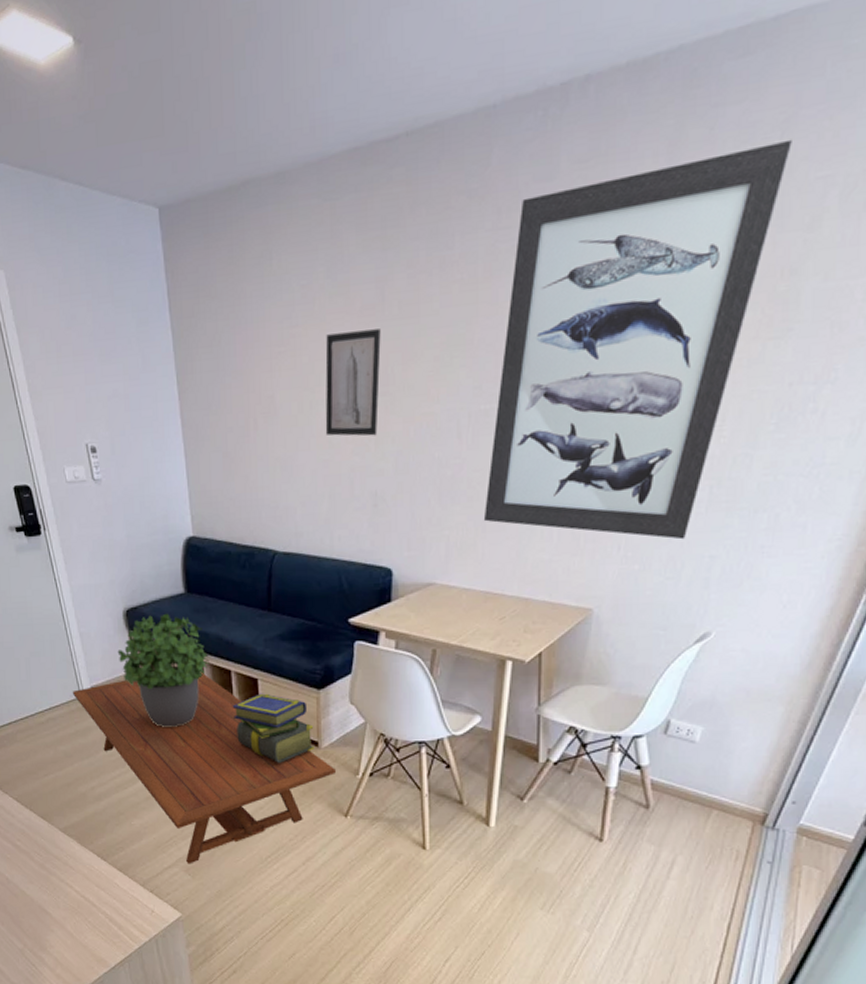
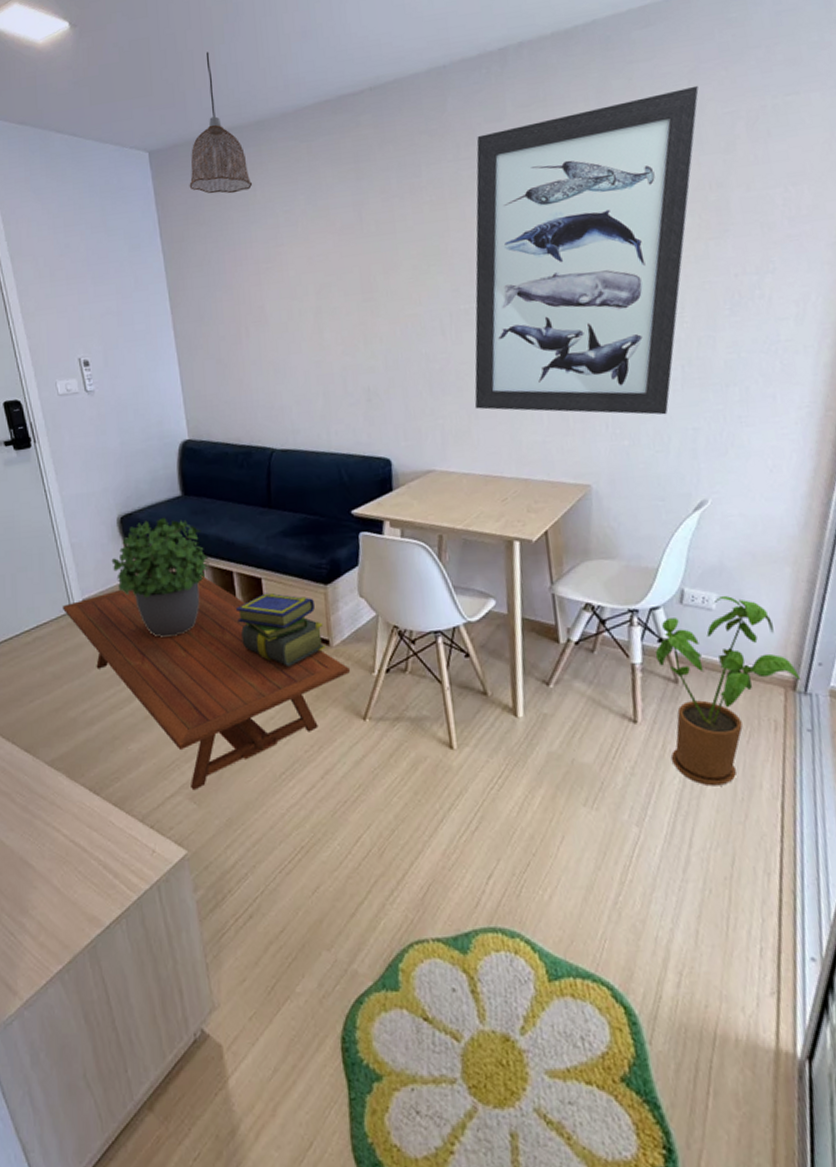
pendant lamp: none [201,80,269,262] -> present [189,52,253,194]
wall art: present [325,329,381,436] -> none [310,244,366,339]
house plant: none [629,729,772,904] -> present [655,595,801,787]

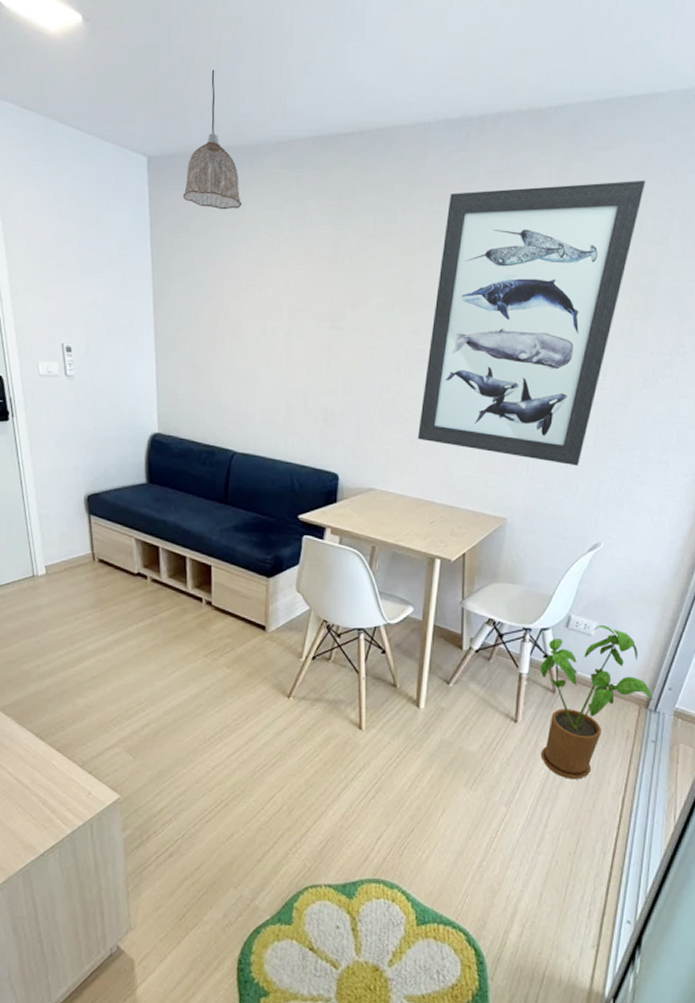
coffee table: present [63,575,350,791] -> none [26,556,281,745]
potted plant: present [111,517,210,637] -> none [75,500,166,608]
stack of books: present [235,592,326,666] -> none [185,579,262,645]

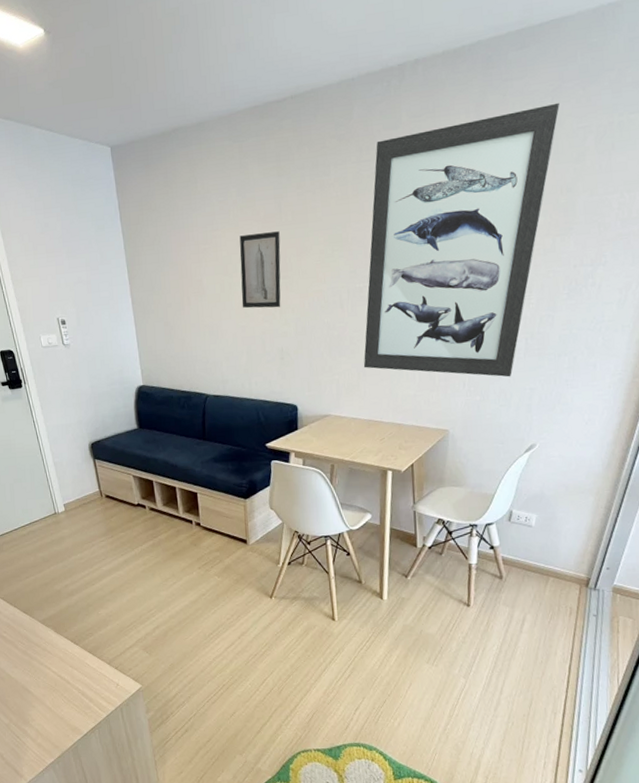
pendant lamp: present [183,69,243,210] -> none [143,60,195,185]
wall art: none [284,276,335,361] -> present [239,231,281,309]
house plant: present [540,624,654,780] -> none [487,516,593,652]

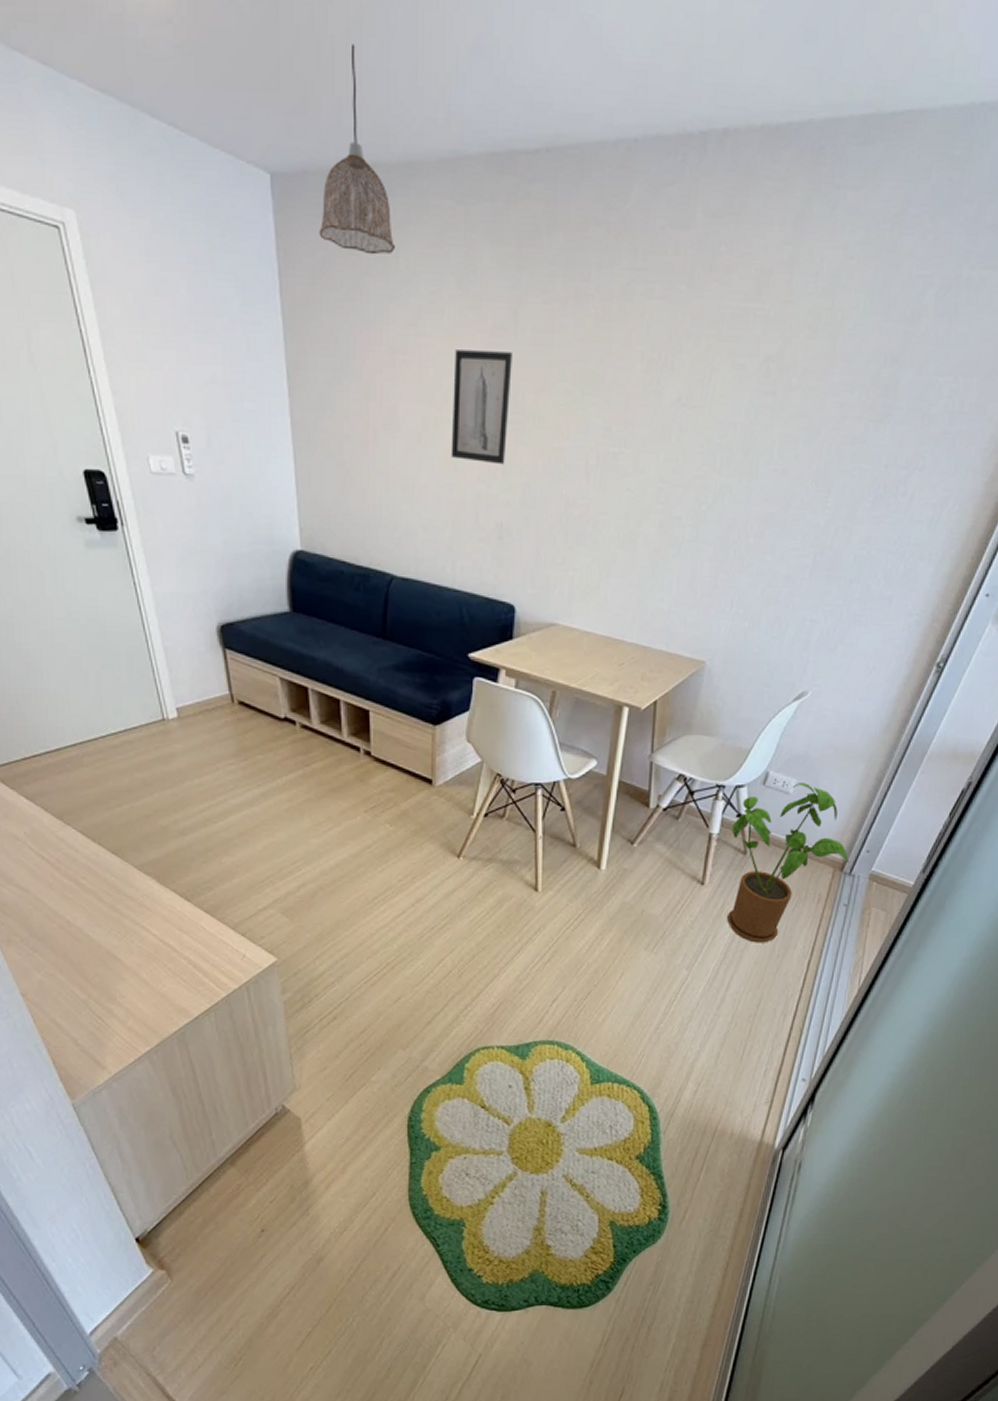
pendant lamp: none [143,60,195,185] -> present [319,44,396,255]
wall art: present [363,102,560,377] -> none [607,234,900,602]
house plant: none [487,516,593,652] -> present [726,782,850,943]

